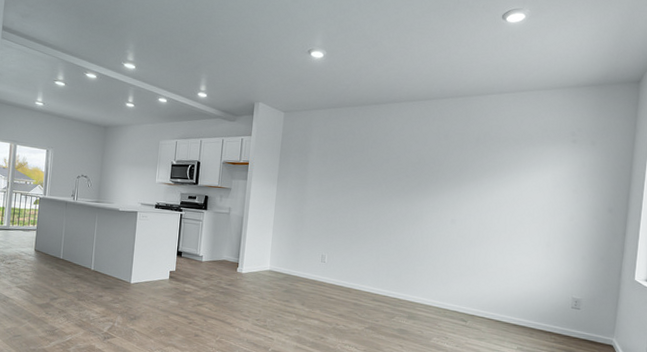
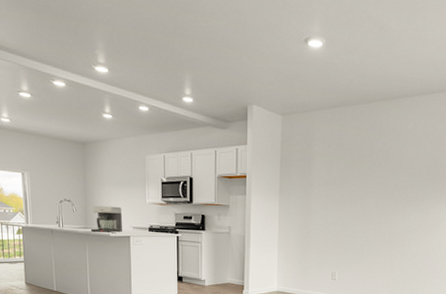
coffee maker: none [101,182,133,208] -> present [90,205,123,234]

